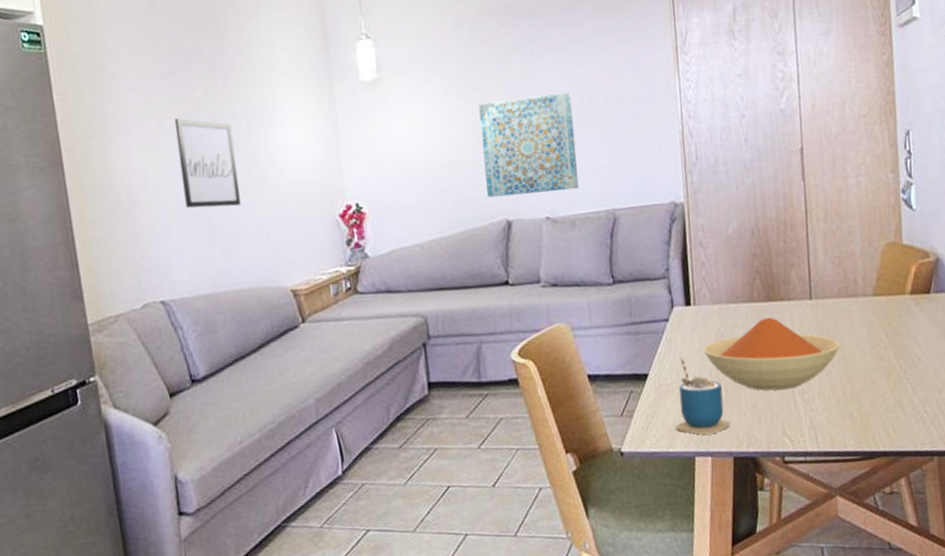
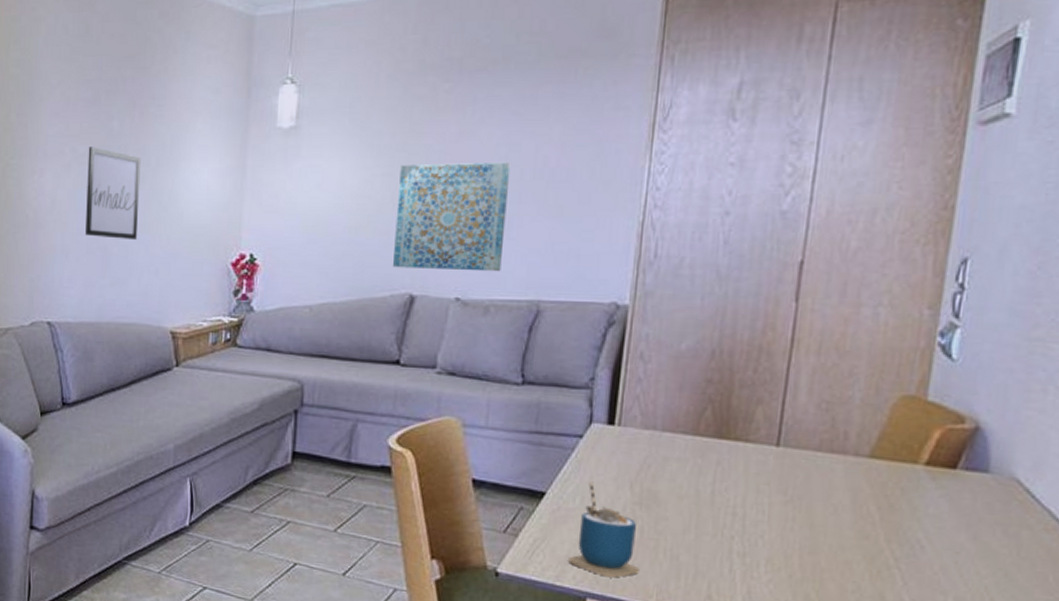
bowl: present [703,317,840,391] -> none [621,457,808,547]

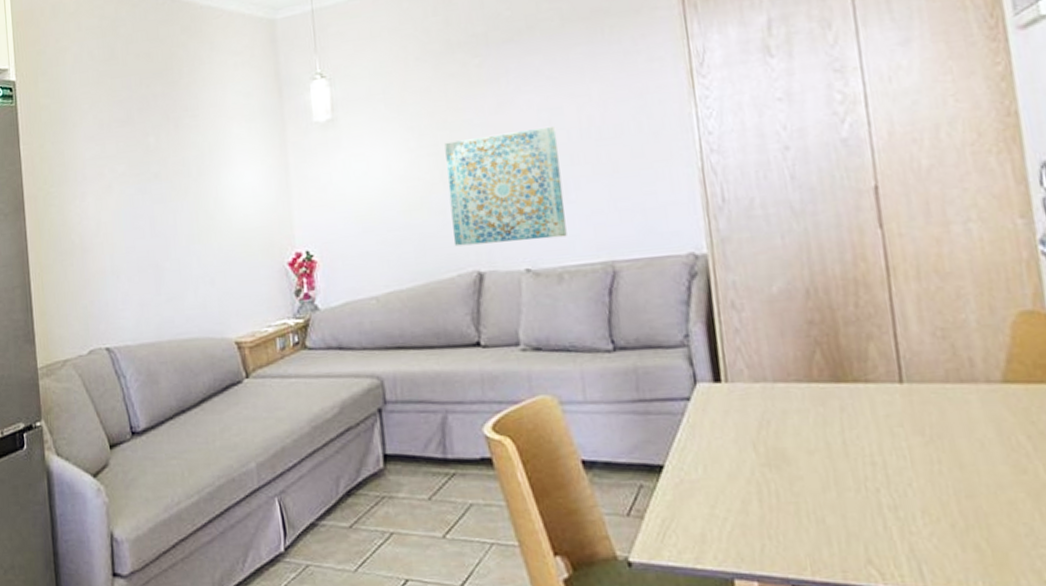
wall art: present [85,147,141,241] -> none [127,164,188,254]
cup: present [568,482,639,578] -> none [704,447,786,553]

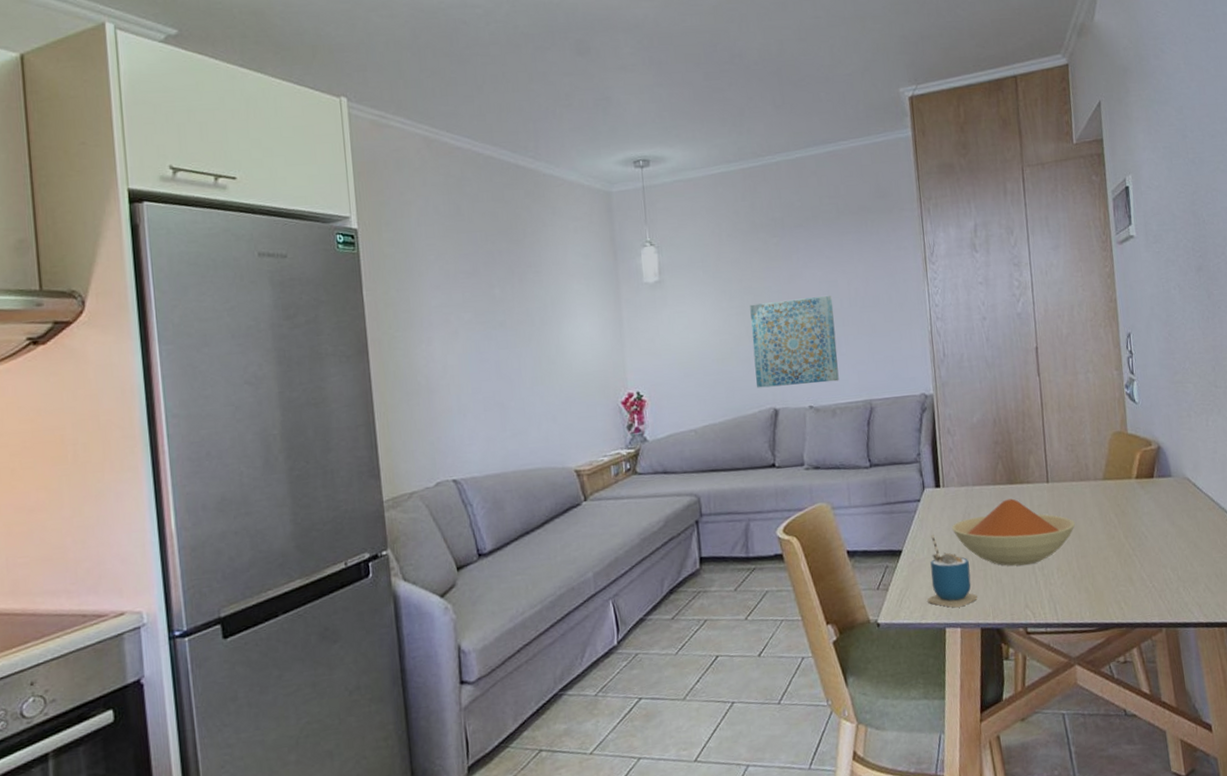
cup: none [704,447,786,553] -> present [927,535,978,608]
bowl: none [741,403,953,502] -> present [952,498,1075,566]

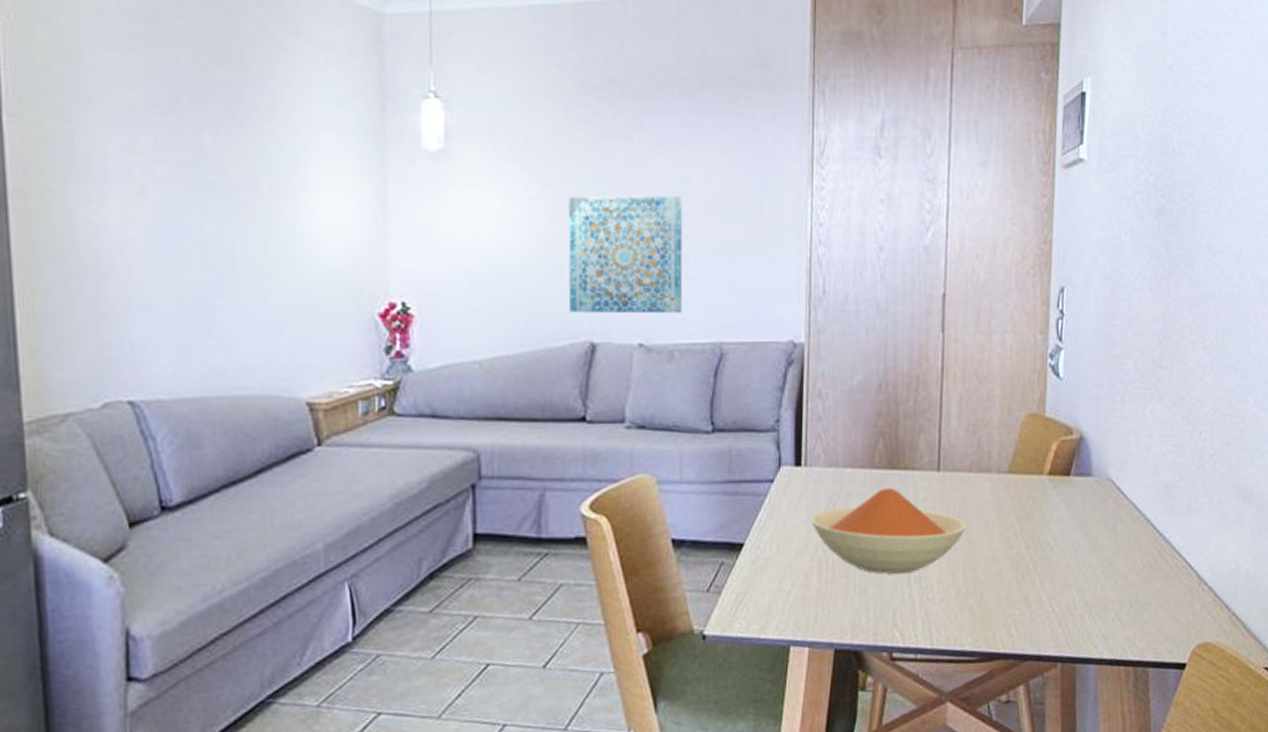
cup: present [927,535,978,608] -> none [770,527,834,622]

